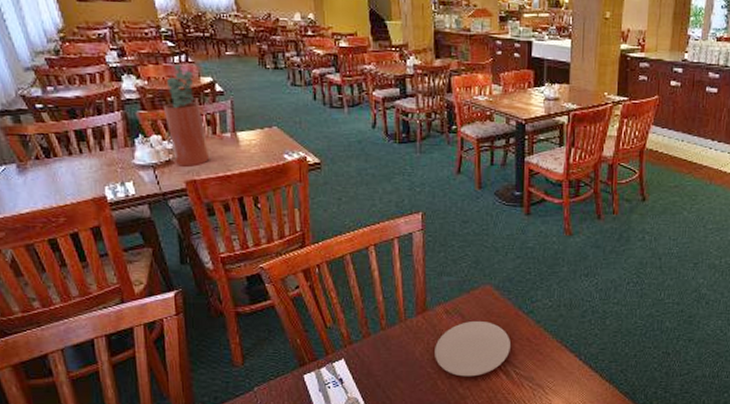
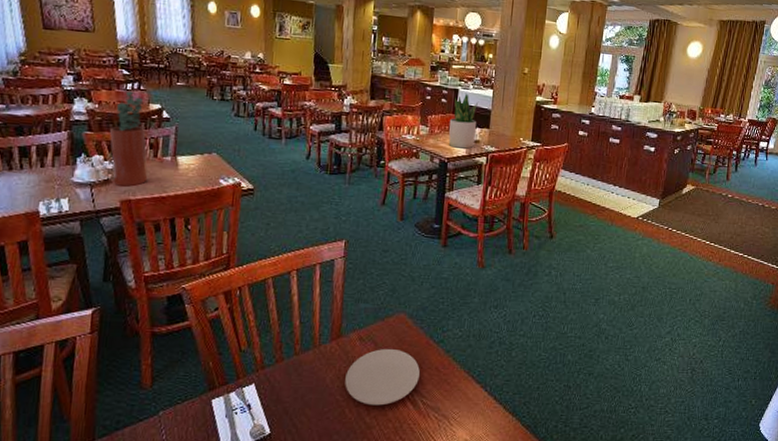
planter: none [524,46,556,108] -> present [448,94,479,149]

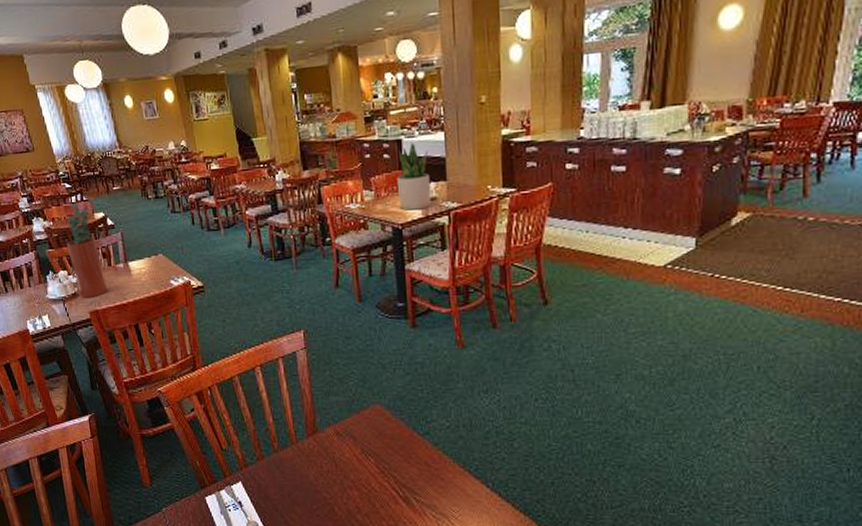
plate: present [345,348,420,406] -> none [328,442,408,503]

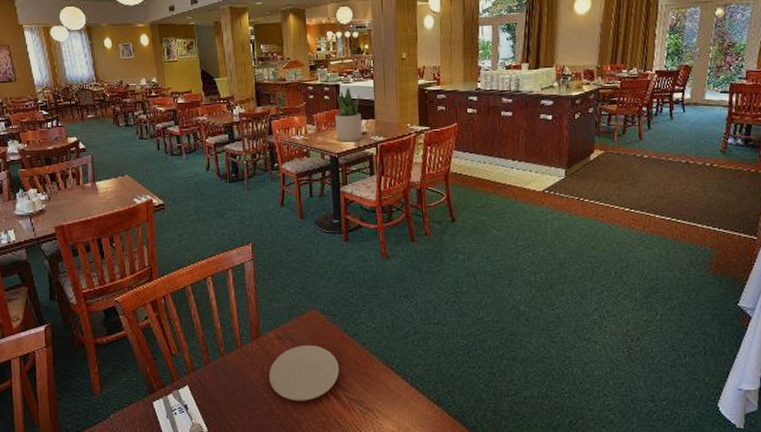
vase: present [66,202,108,298] -> none [38,127,75,214]
plate: none [328,442,408,503] -> present [269,344,339,401]

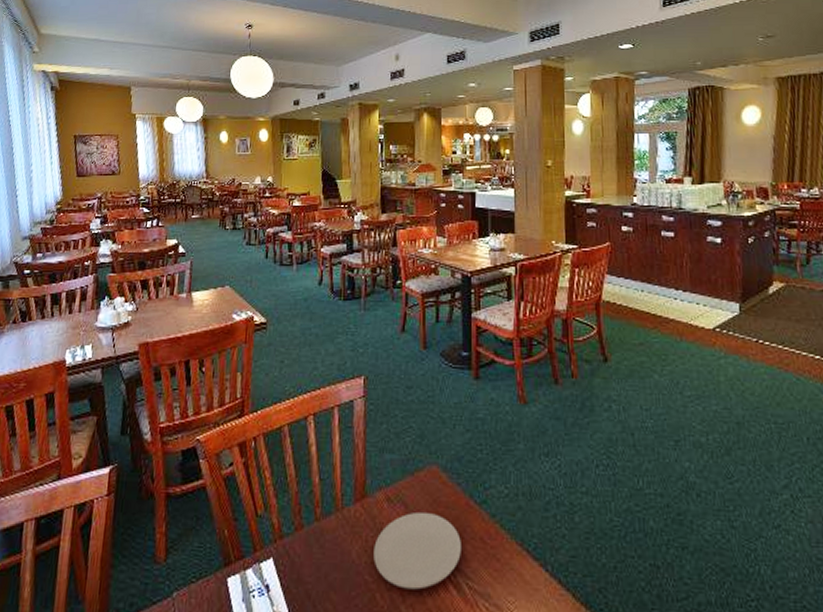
planter: present [334,87,363,142] -> none [468,196,500,259]

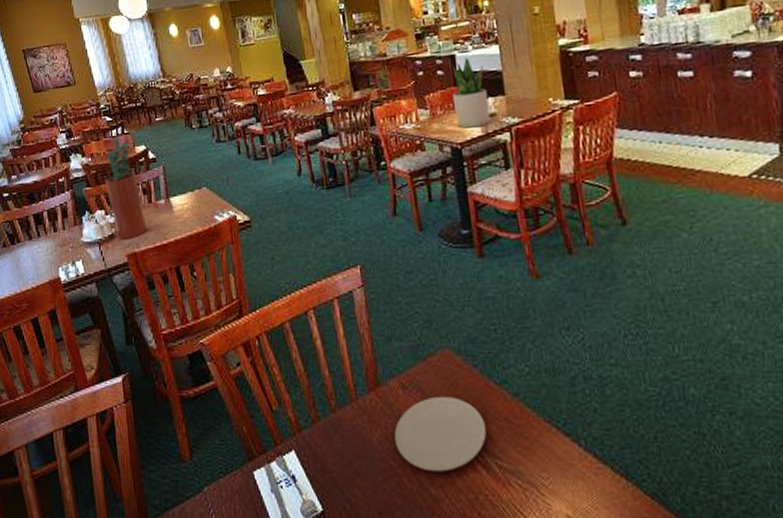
vase: none [130,227,165,328] -> present [104,136,148,240]
planter: none [468,196,500,259] -> present [452,57,490,129]

